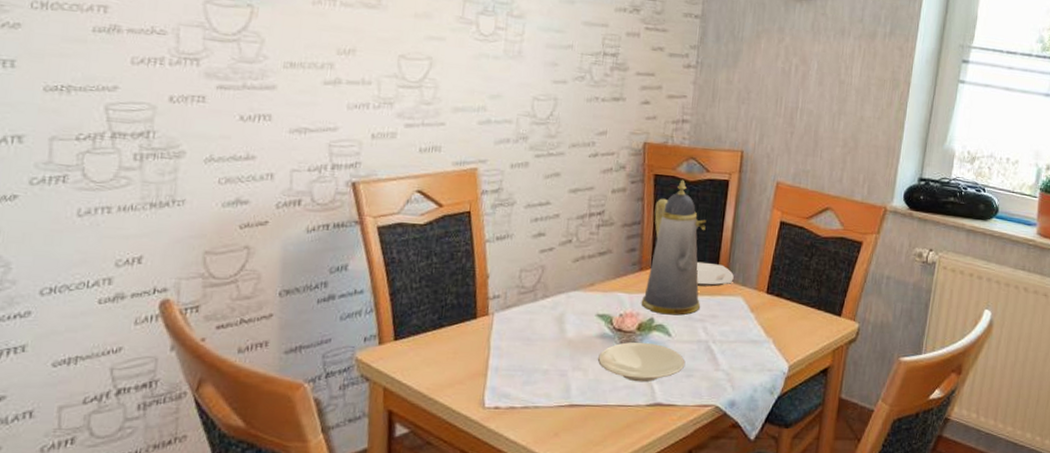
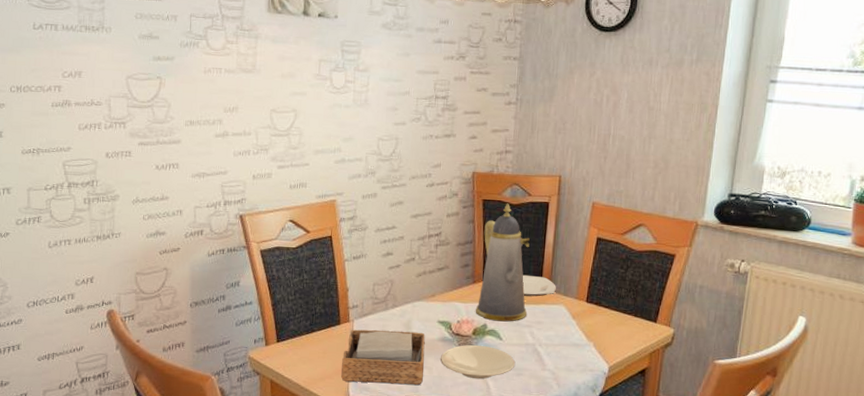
napkin holder: none [475,324,582,391] -> present [341,329,426,386]

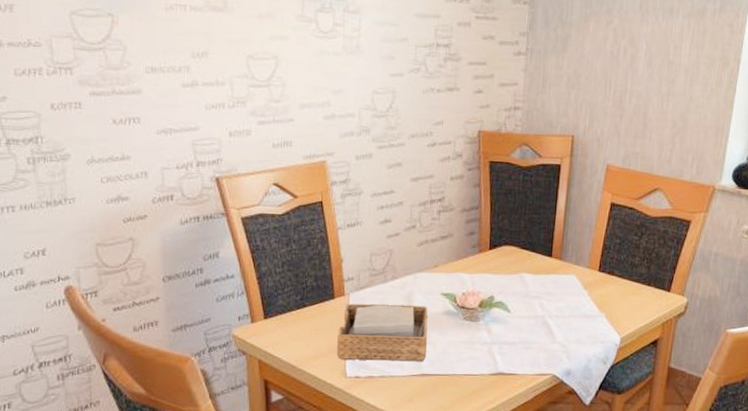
saucer: present [440,344,516,380] -> none [444,318,524,354]
coffee pot: present [475,203,530,322] -> none [481,165,540,293]
plate: present [522,275,556,297] -> none [531,243,567,266]

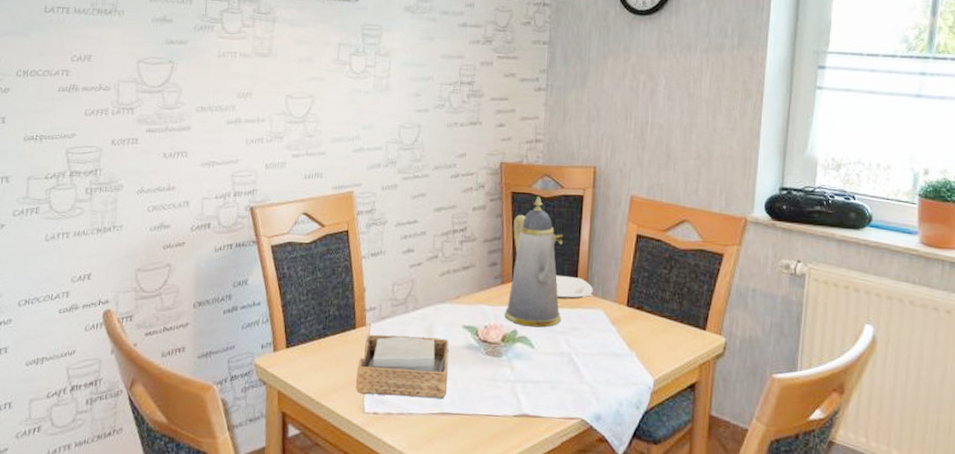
coffee pot: none [481,165,540,293] -> present [504,196,563,328]
plate: none [531,243,567,266] -> present [555,275,593,300]

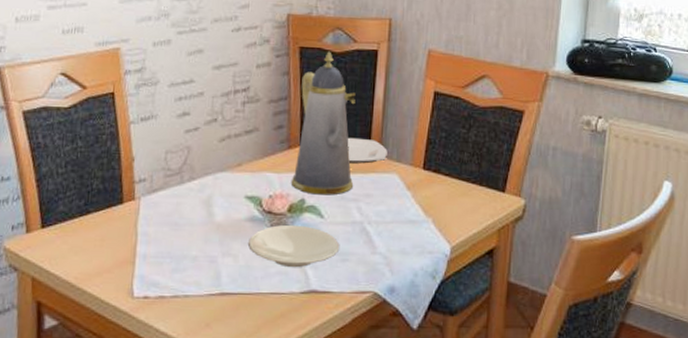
napkin holder: present [356,334,450,399] -> none [123,208,231,278]
saucer: none [465,353,550,393] -> present [247,224,340,268]

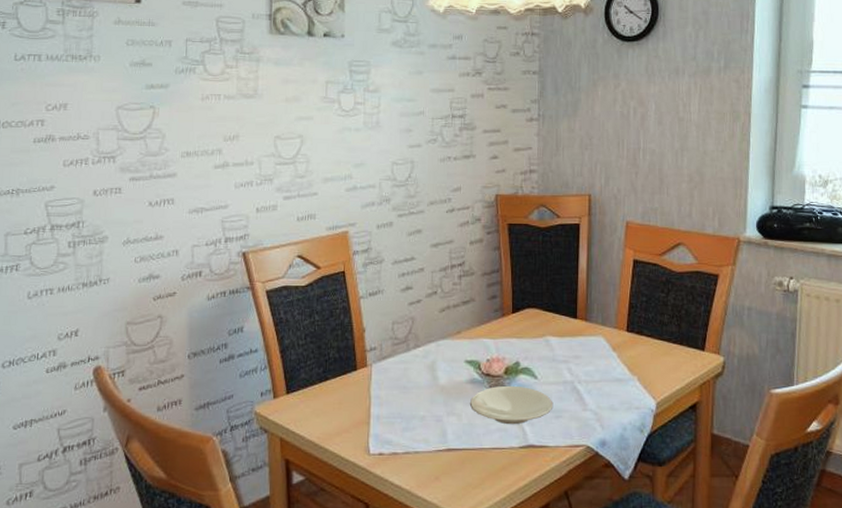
coffee pot: present [290,51,356,195] -> none [506,226,563,358]
plate: present [347,137,387,164] -> none [555,304,593,328]

